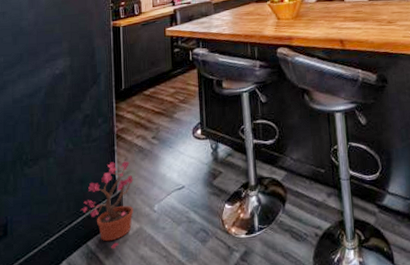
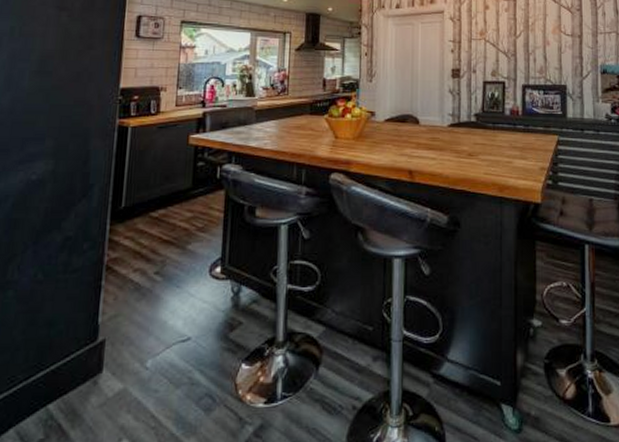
potted plant: present [80,161,133,250] -> none [43,300,122,416]

